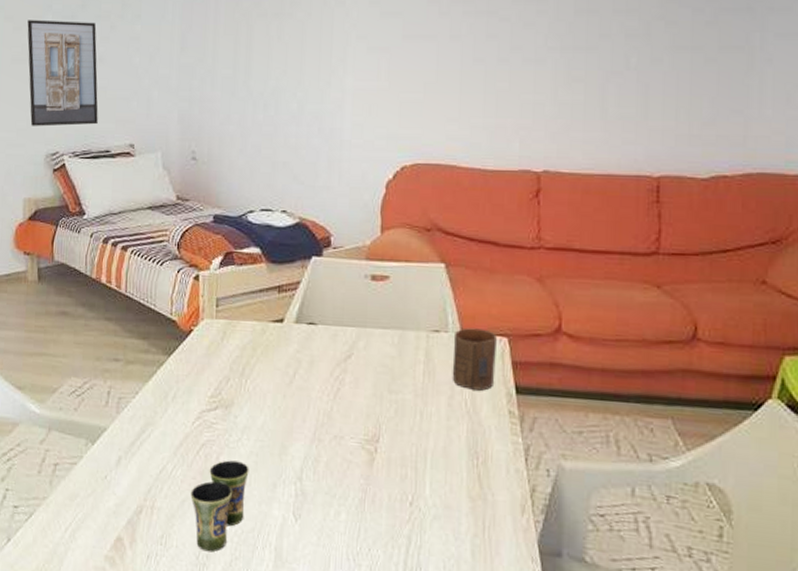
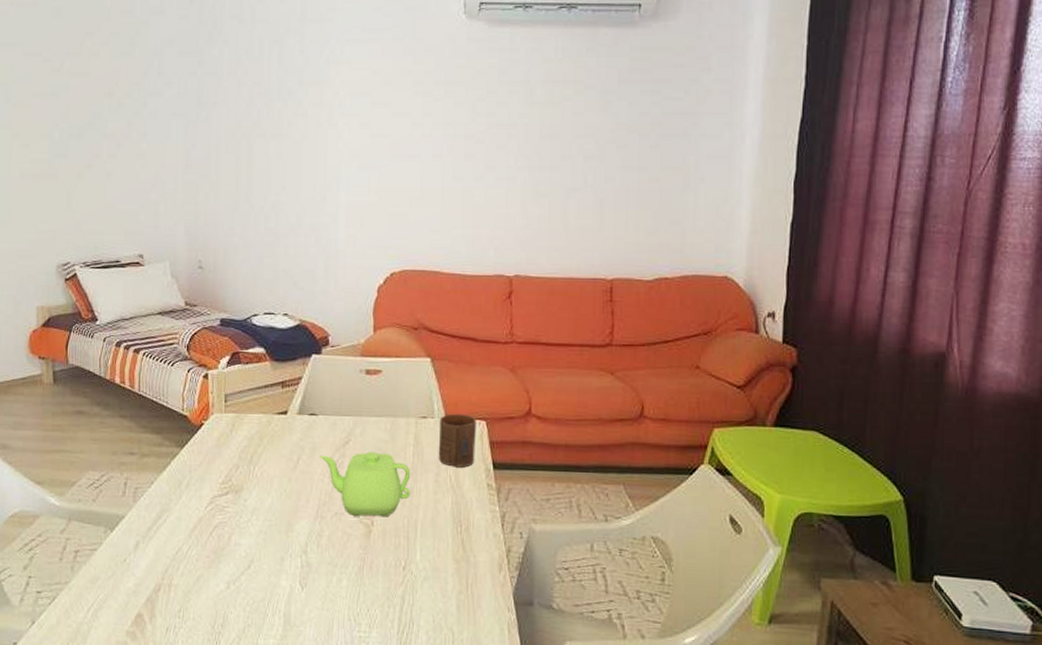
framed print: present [27,20,98,127] -> none [35,137,108,239]
cup: present [190,460,249,552] -> none [205,539,259,622]
teapot: none [318,368,421,444] -> present [320,452,411,517]

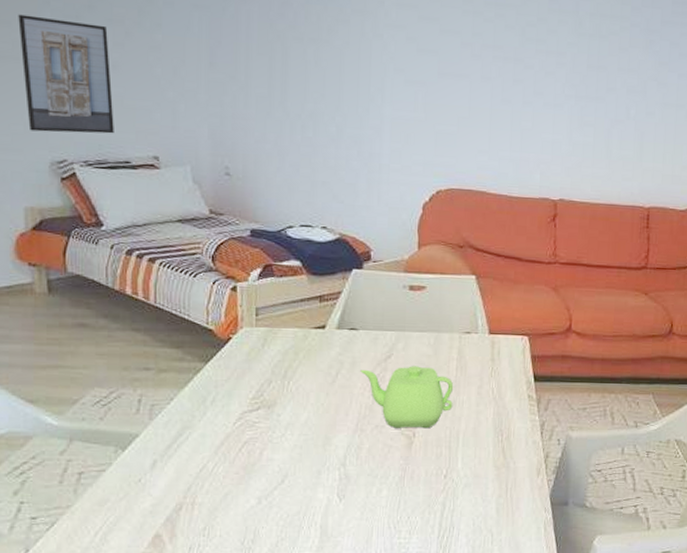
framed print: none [35,137,108,239] -> present [18,14,114,134]
cup: present [438,413,476,468] -> none [481,329,519,380]

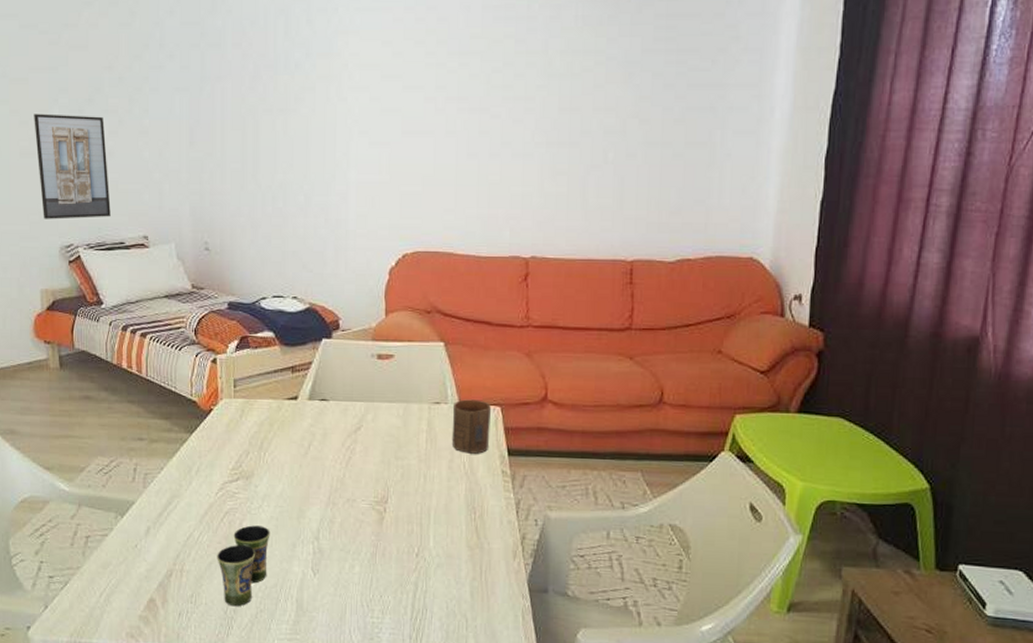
cup: none [233,454,294,537] -> present [217,525,270,607]
teapot: present [360,366,454,429] -> none [331,438,424,504]
cup: none [481,329,519,380] -> present [452,399,491,454]

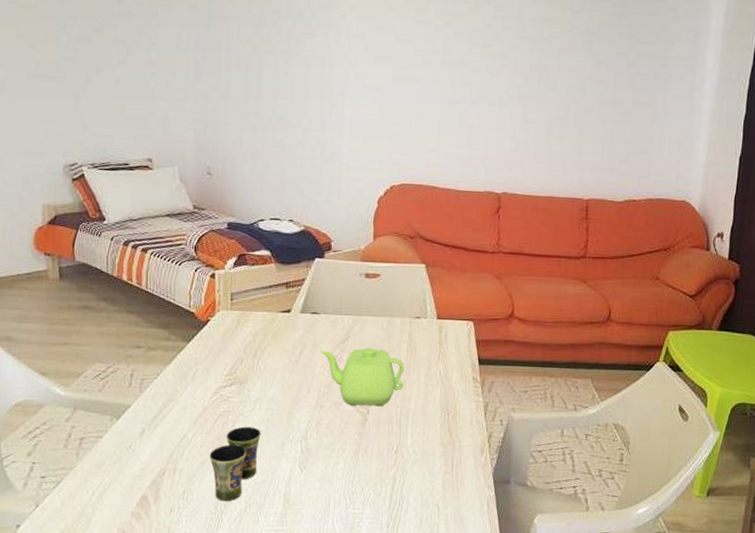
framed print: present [34,114,111,219] -> none [41,39,116,140]
teapot: none [331,438,424,504] -> present [321,348,405,407]
cup: present [452,399,491,454] -> none [430,314,465,363]

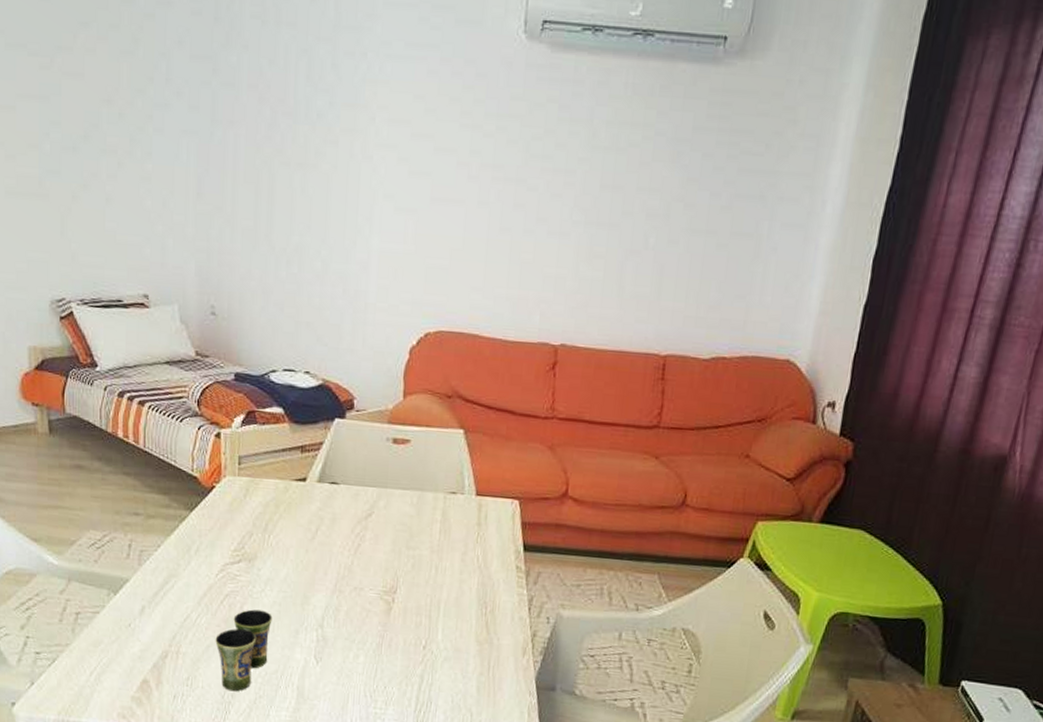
teapot: present [321,348,405,407] -> none [340,526,437,595]

